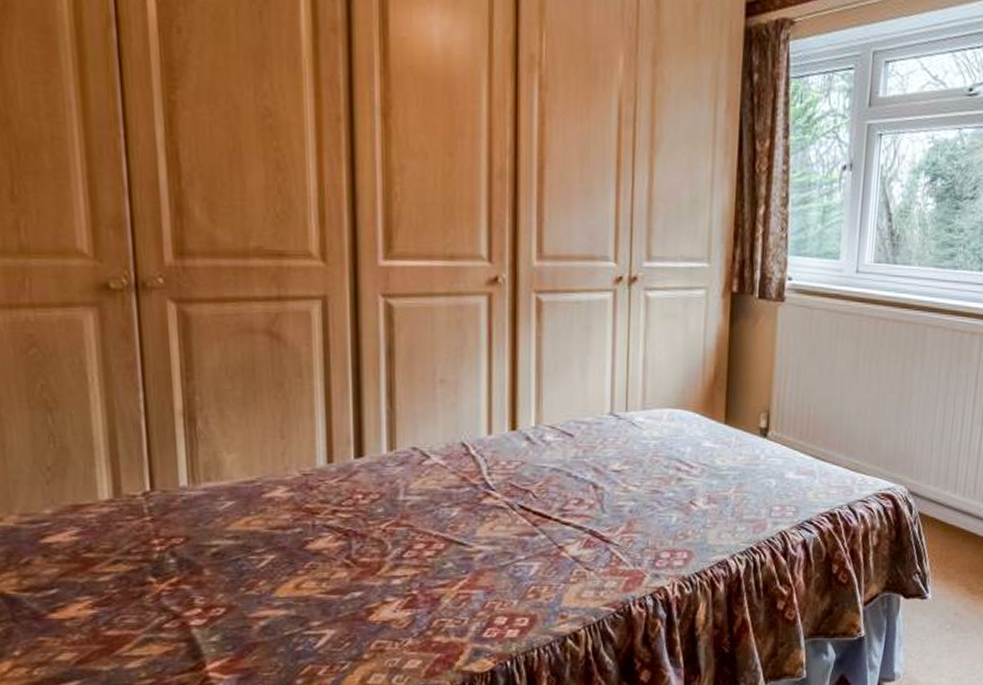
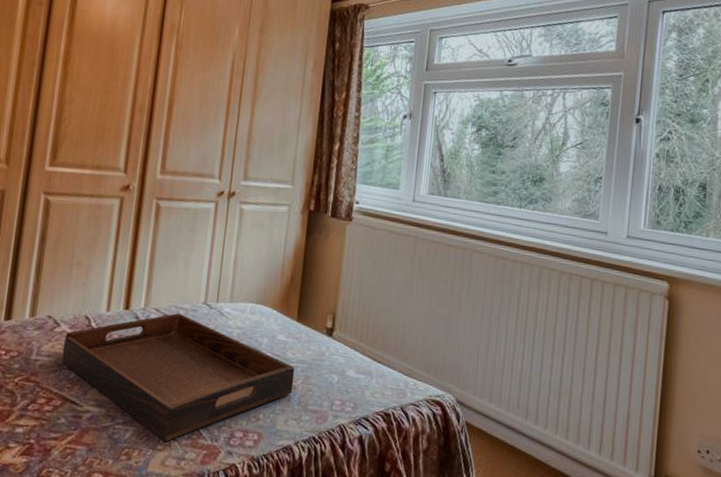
serving tray: none [437,429,726,574] -> present [62,313,295,442]

